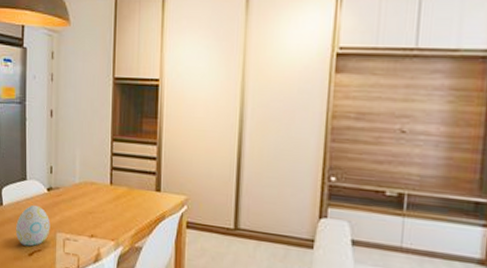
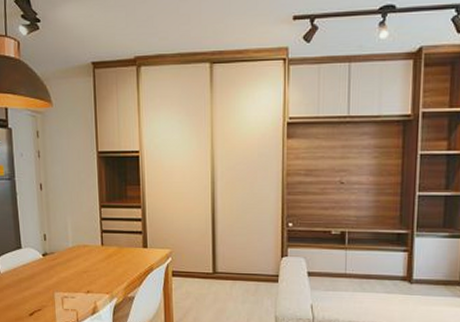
decorative egg: present [15,205,51,247] -> none [14,270,49,307]

